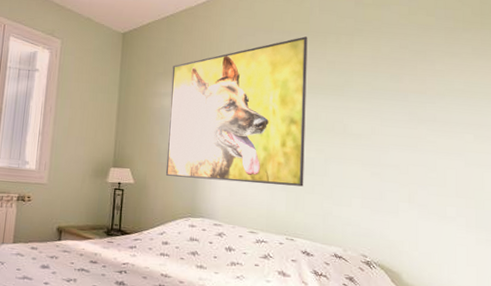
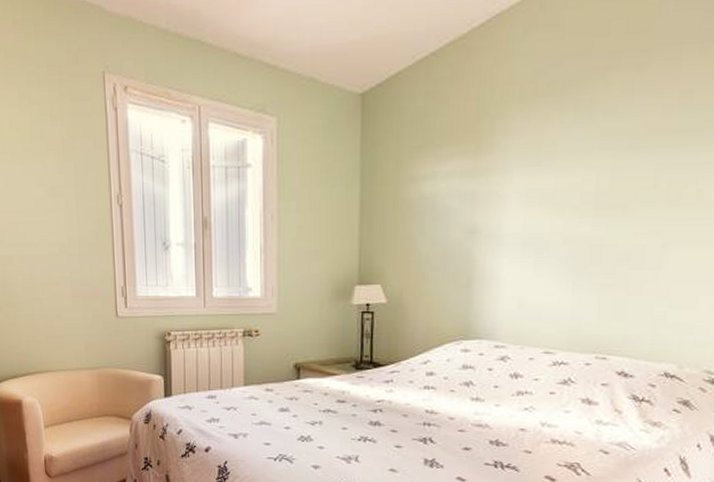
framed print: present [165,36,308,187] -> none [428,55,651,289]

